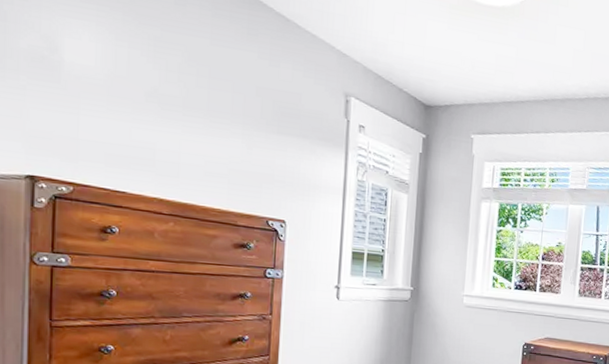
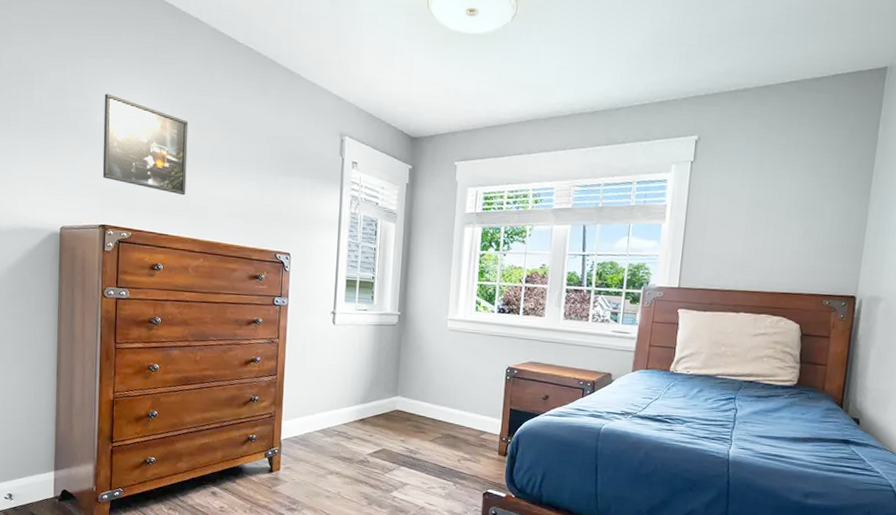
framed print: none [29,13,153,147] -> present [102,93,189,196]

